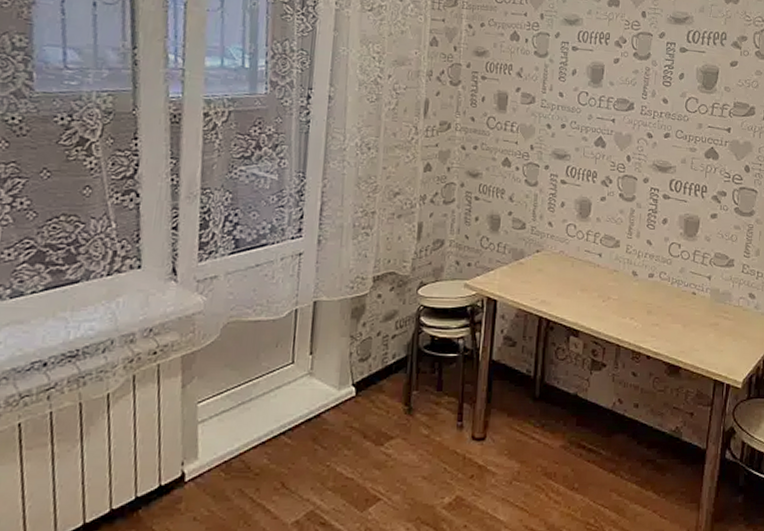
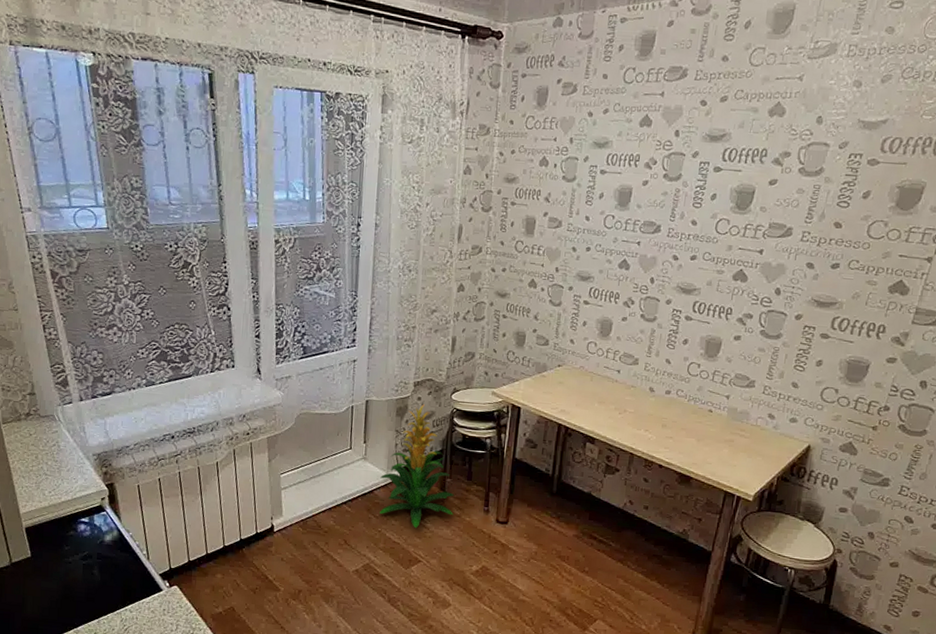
indoor plant: none [329,302,423,458] -> present [380,404,455,529]

